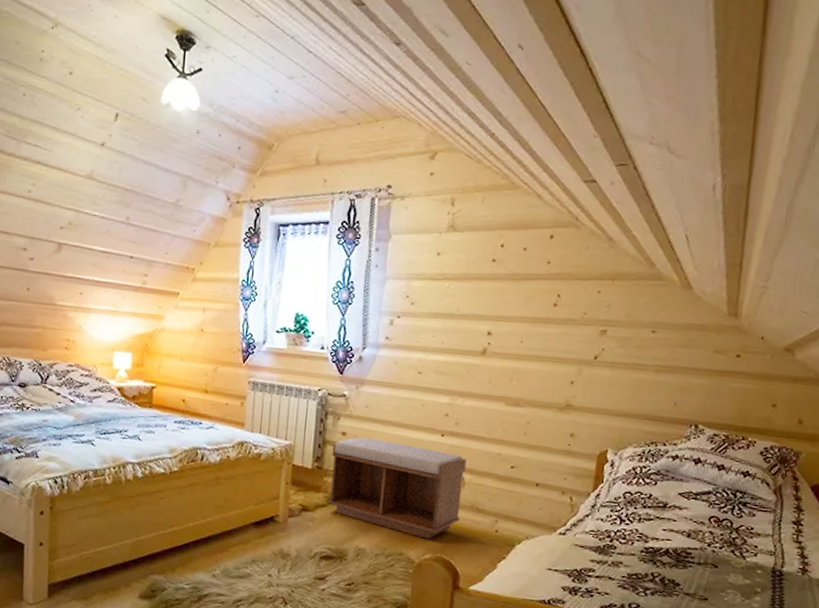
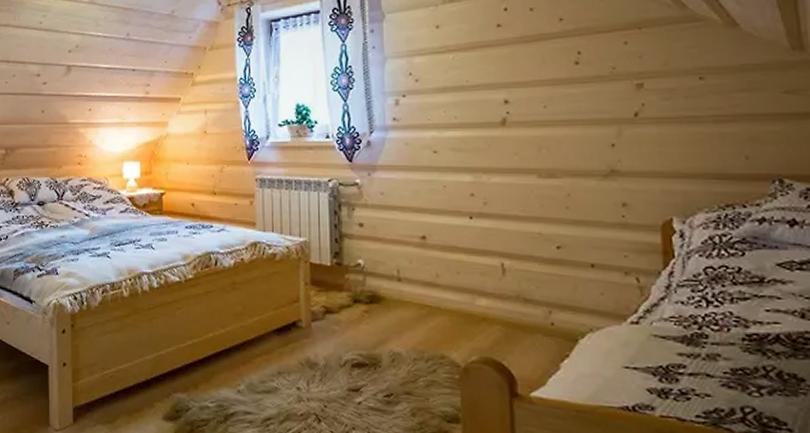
bench: present [327,437,467,539] -> none [350,227,507,338]

